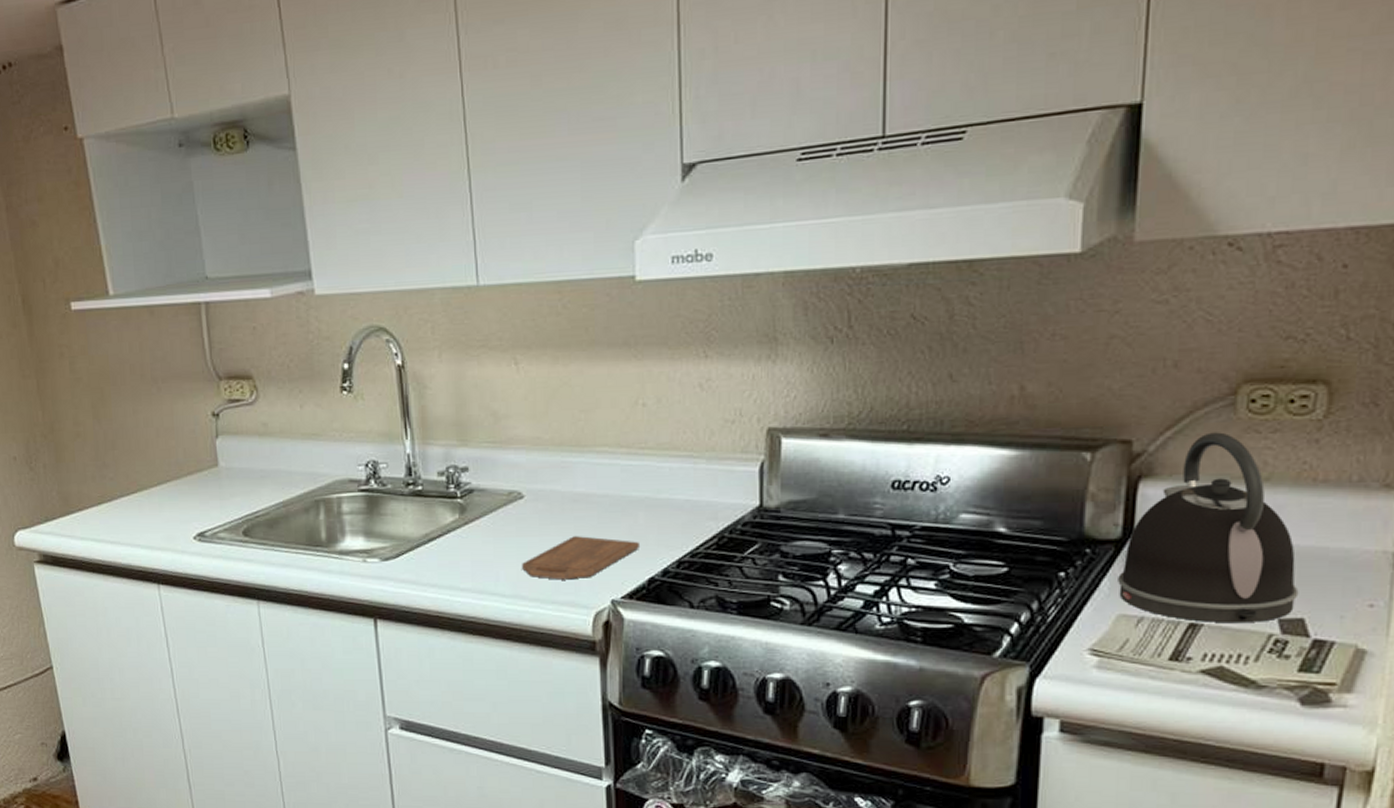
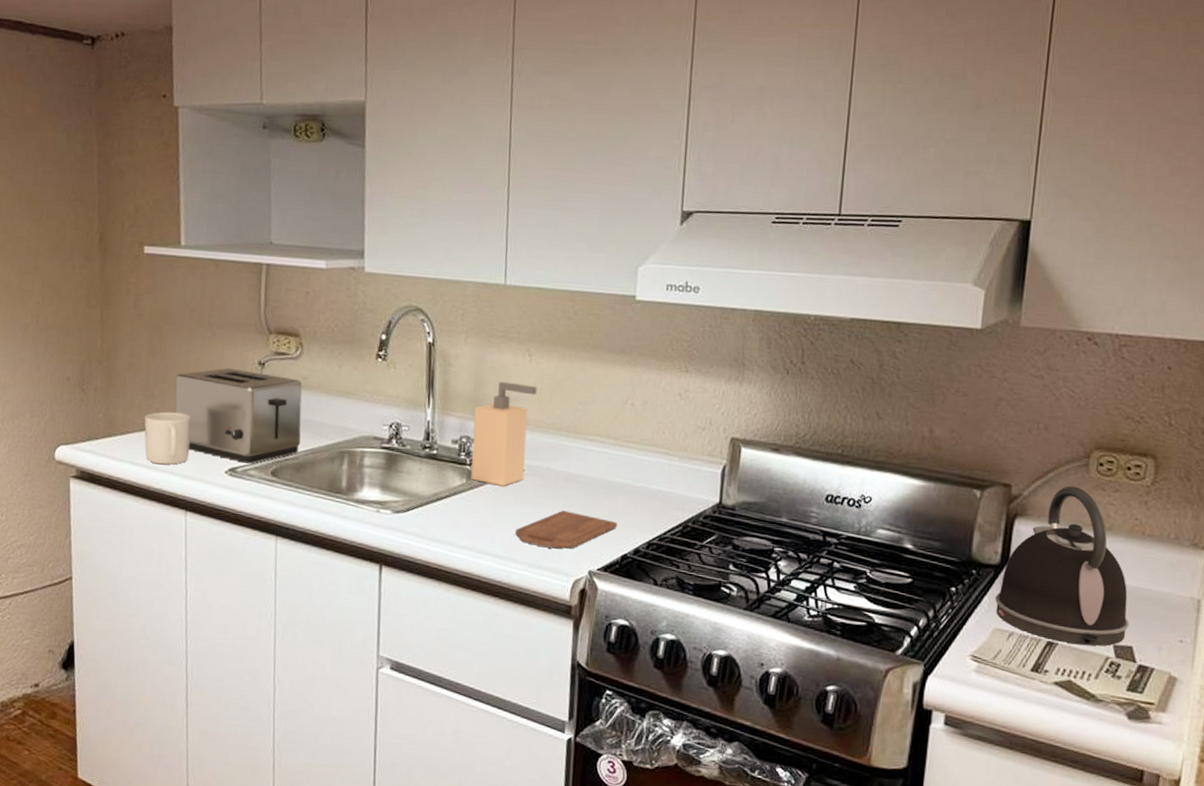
mug: none [99,480,153,538] -> present [144,411,192,465]
toaster: none [125,423,270,526] -> present [174,367,303,464]
soap dispenser: none [459,398,529,517] -> present [471,381,537,486]

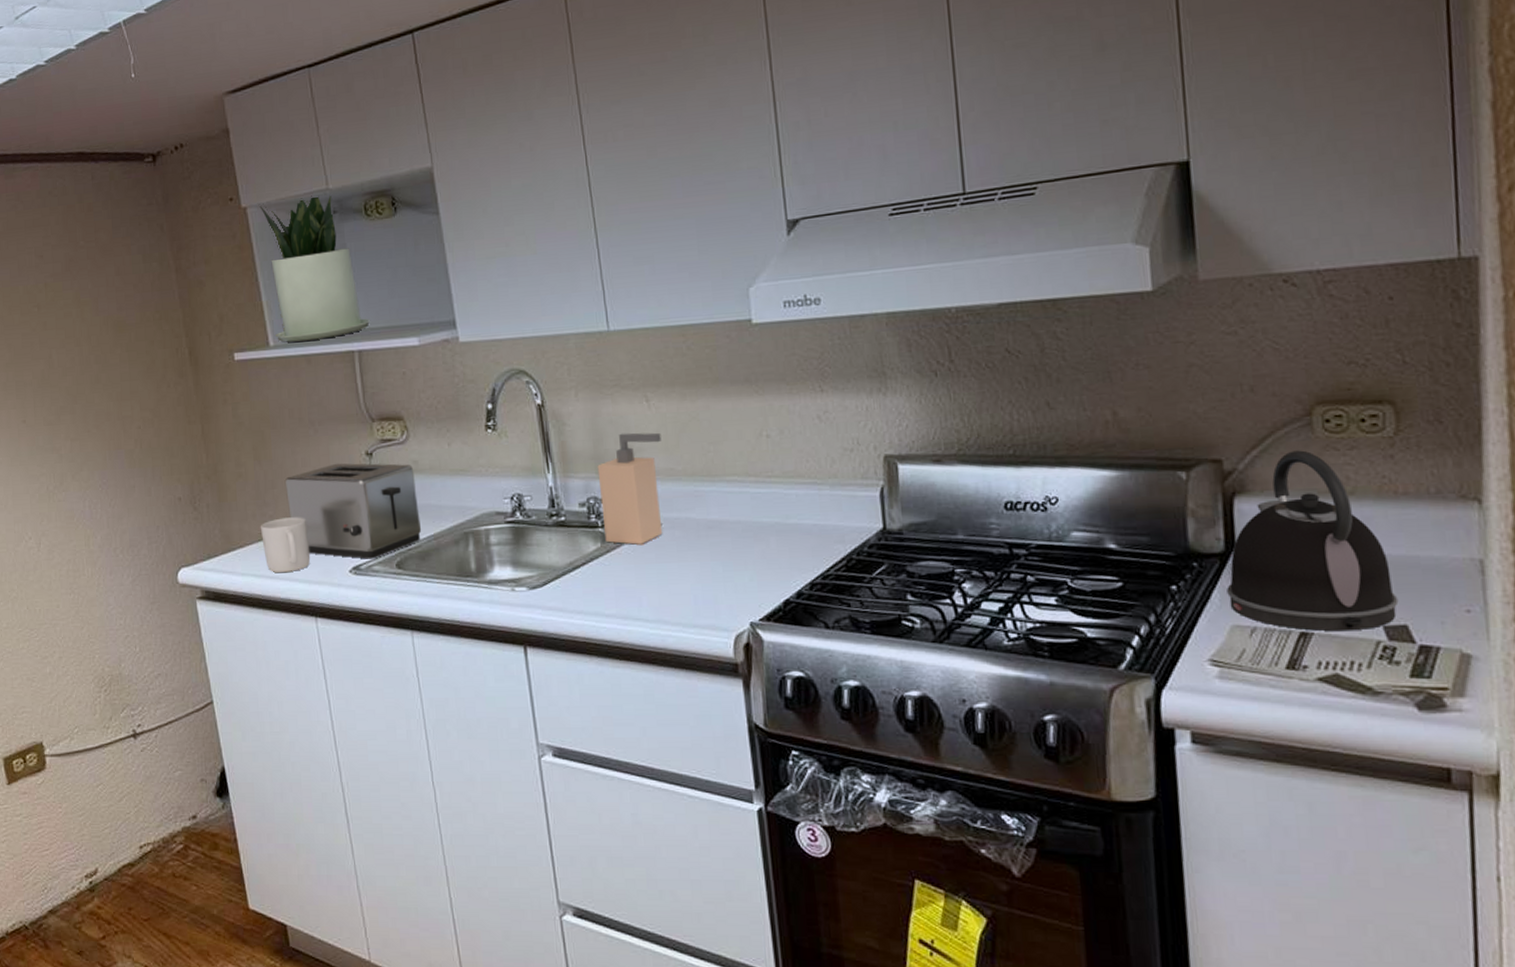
planter: none [187,106,284,248] -> present [258,195,371,343]
cutting board: present [515,510,618,549] -> none [663,561,774,604]

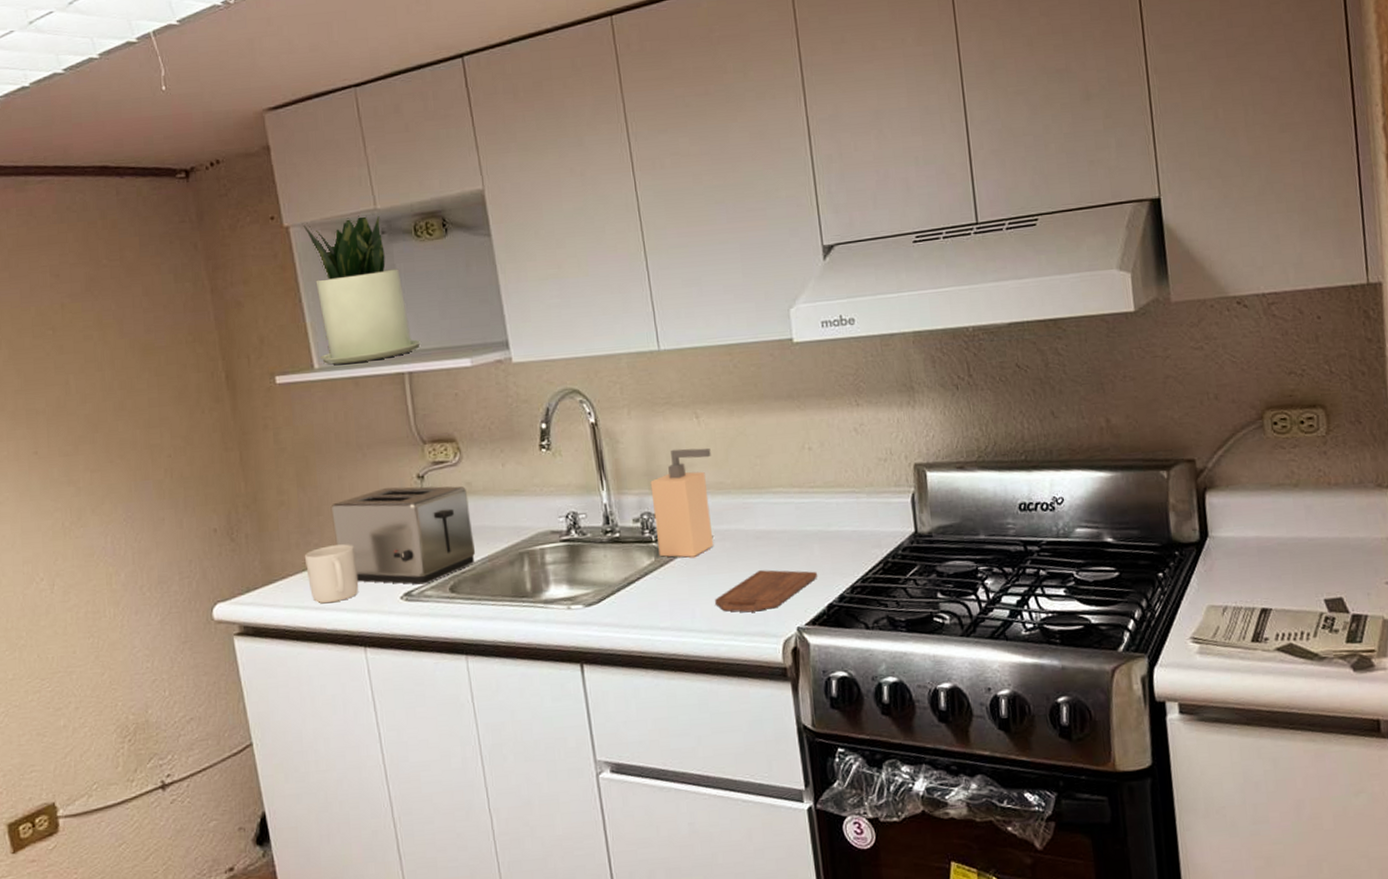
cutting board: none [663,561,774,604] -> present [715,569,818,613]
kettle: present [1227,450,1399,632] -> none [1202,449,1335,607]

